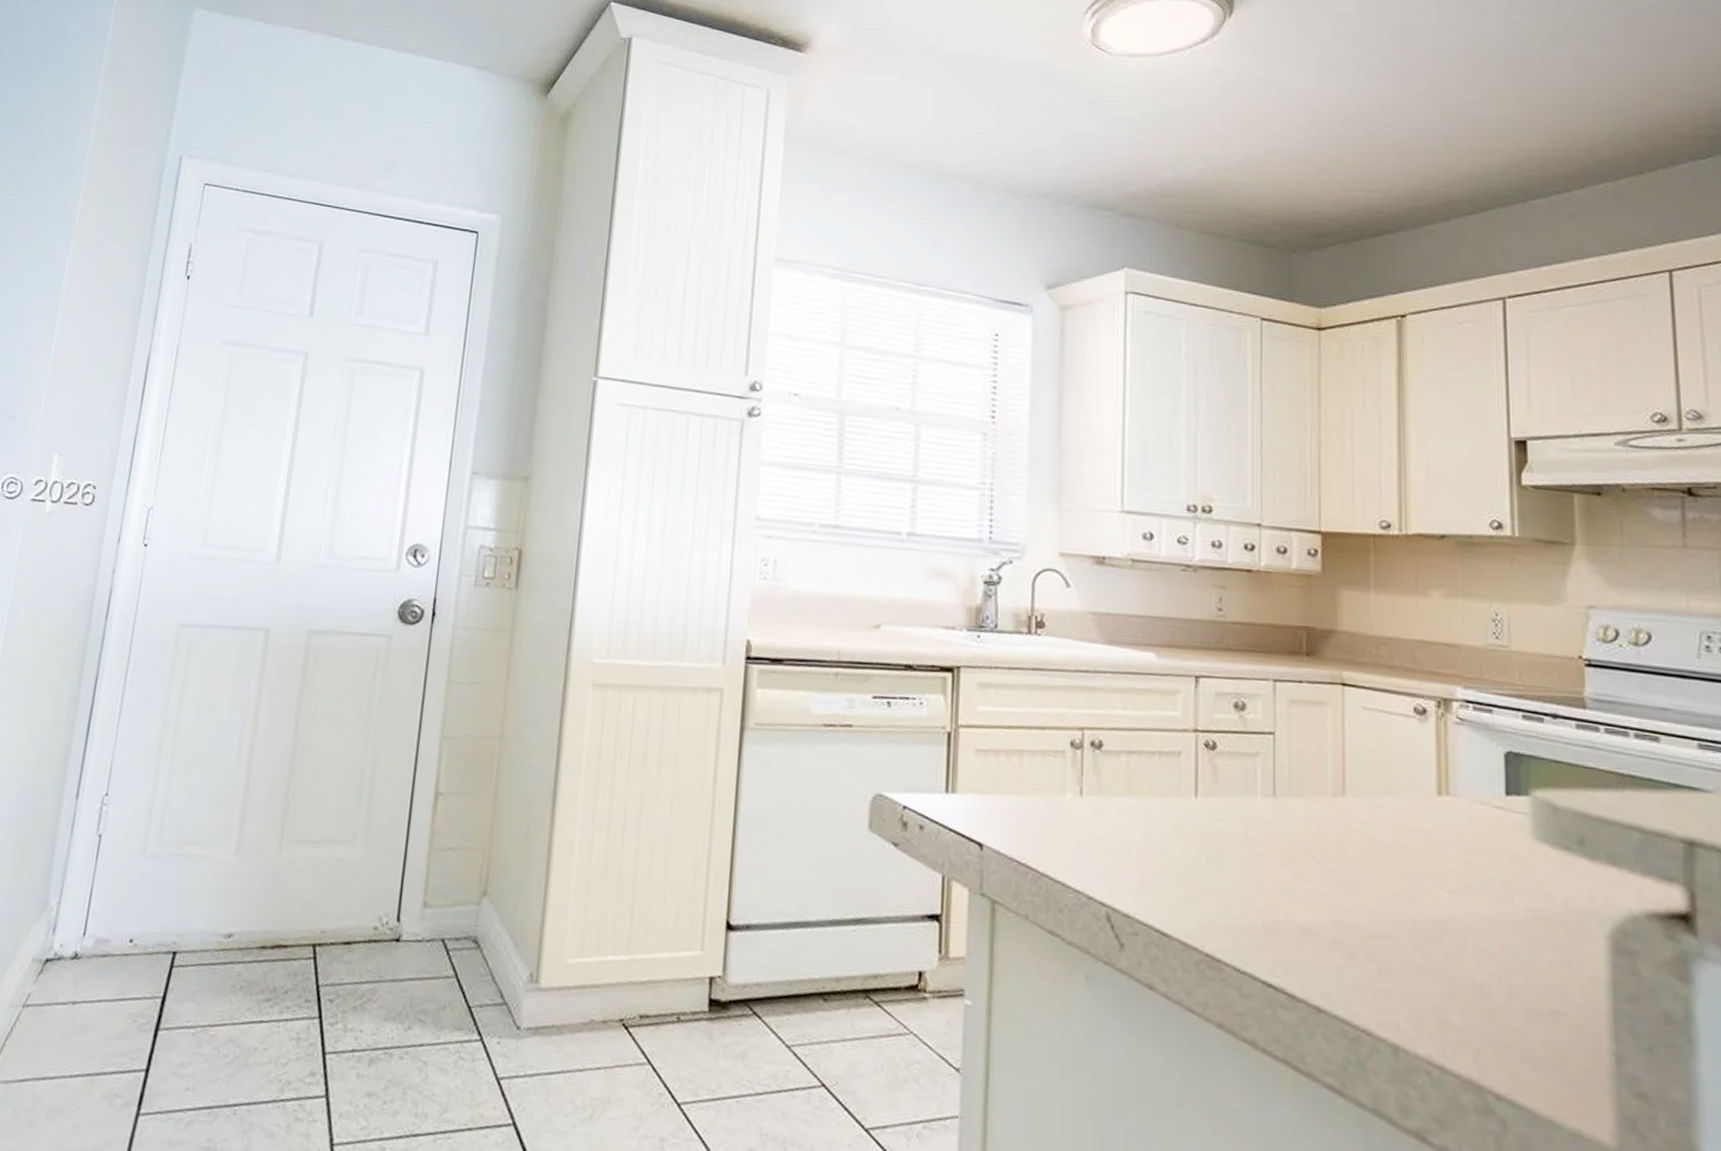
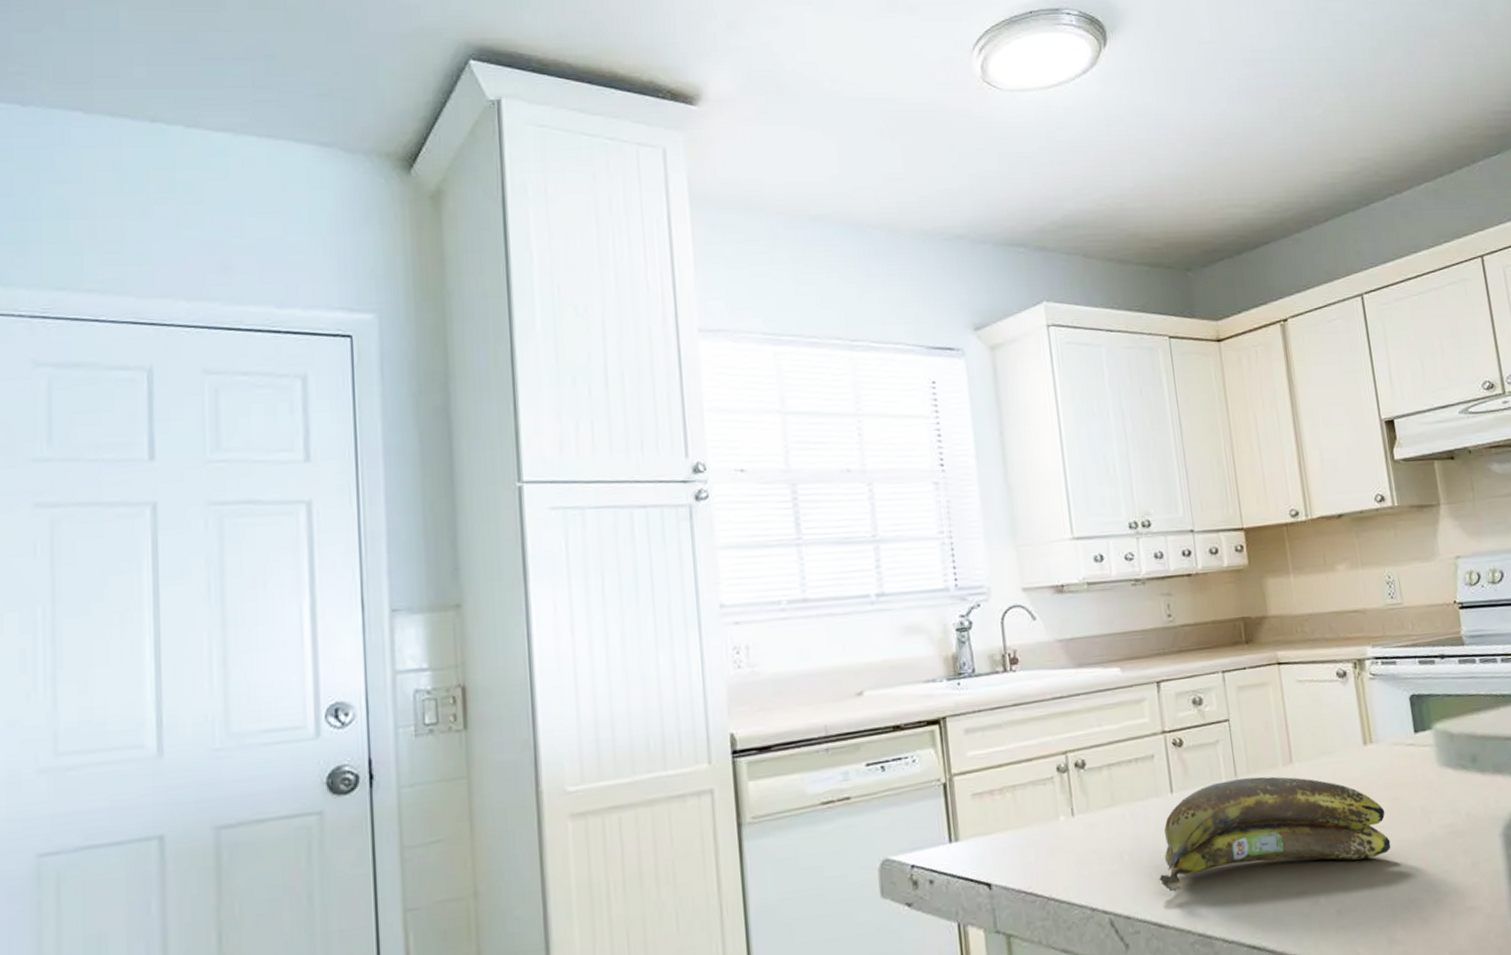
banana: none [1168,797,1458,923] -> present [1159,776,1391,892]

